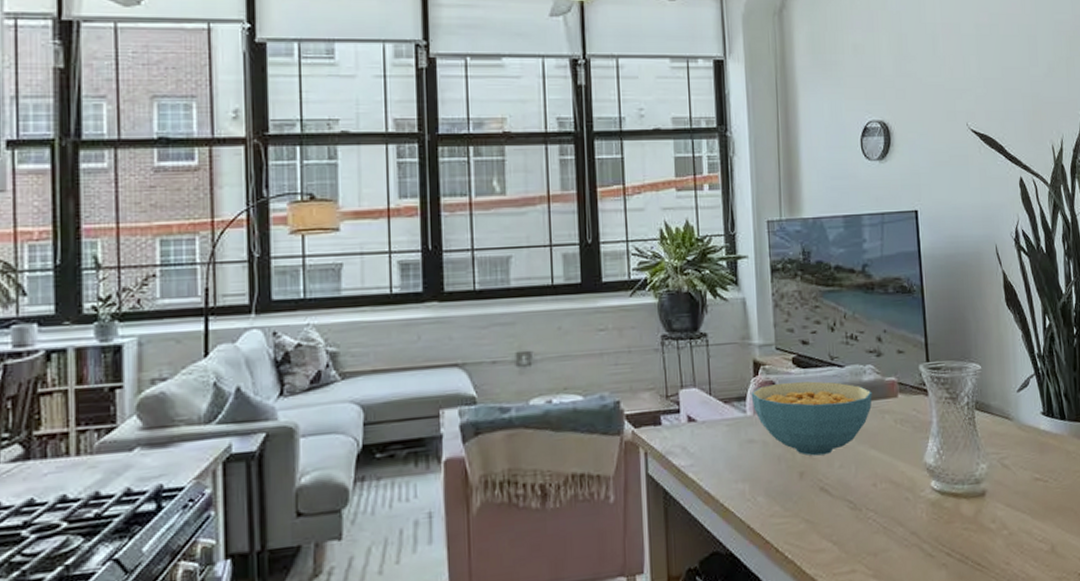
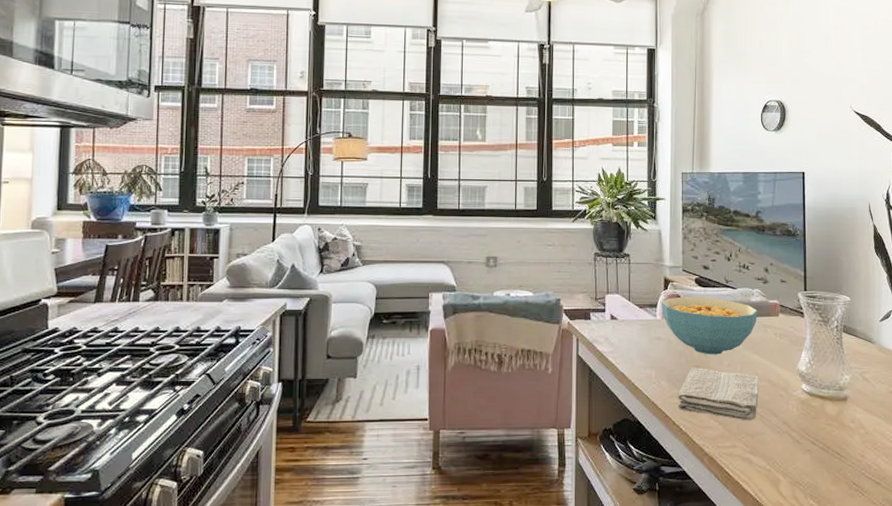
washcloth: none [779,474,880,537] -> present [677,368,758,421]

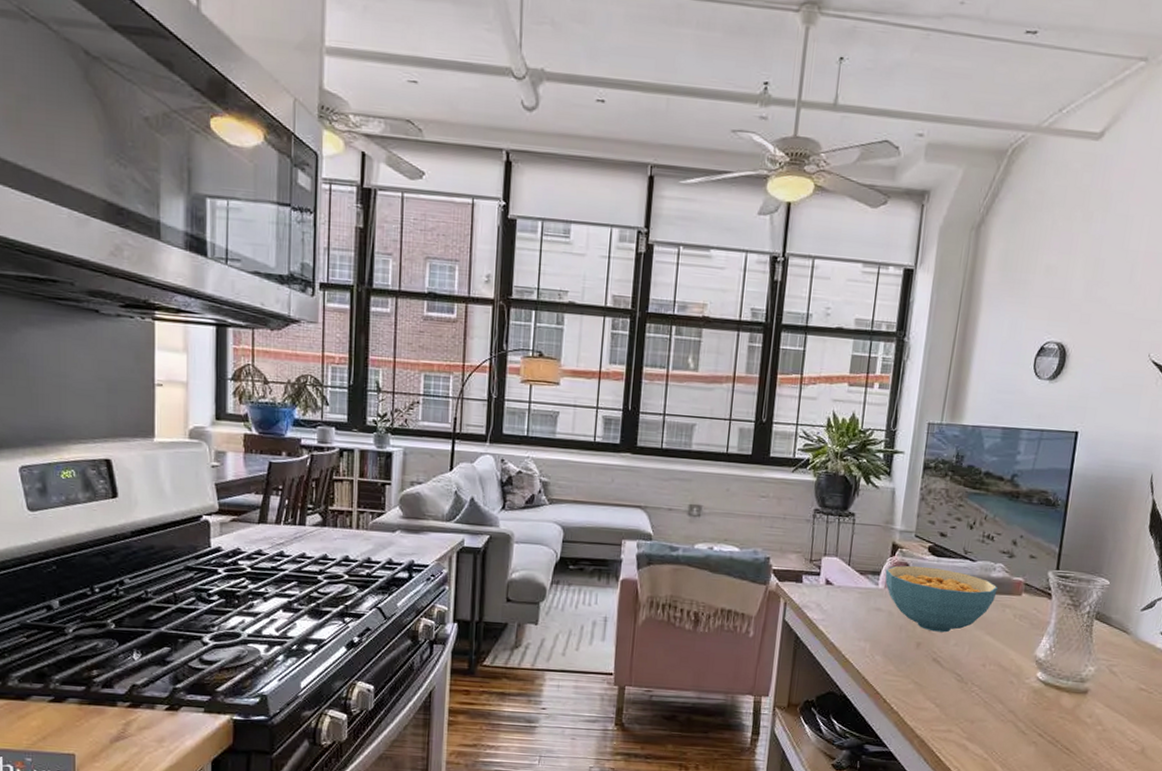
washcloth: present [677,368,758,421] -> none [891,644,988,706]

